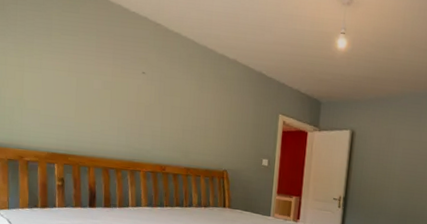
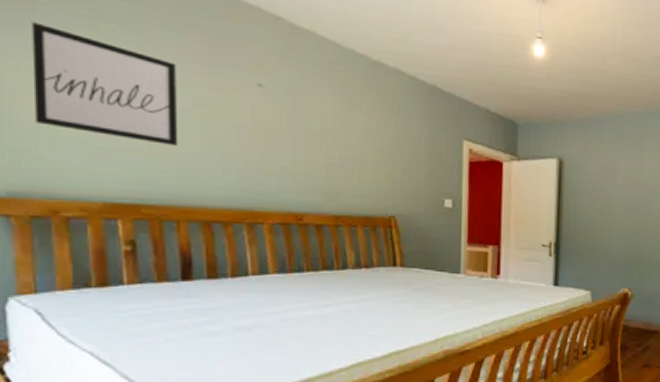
wall art: none [13,32,94,115] -> present [32,22,179,146]

